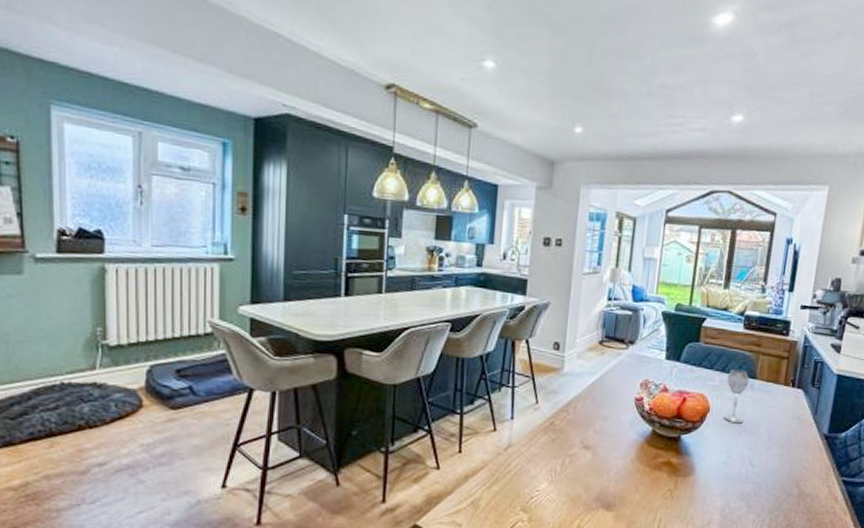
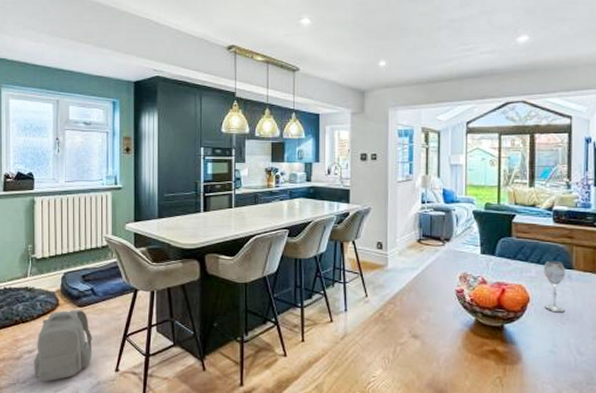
backpack: none [106,413,191,502] -> present [33,310,93,382]

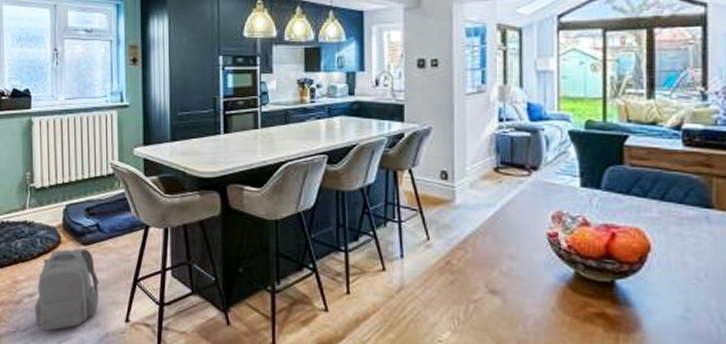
wineglass: present [543,260,566,313] -> none [670,196,703,267]

